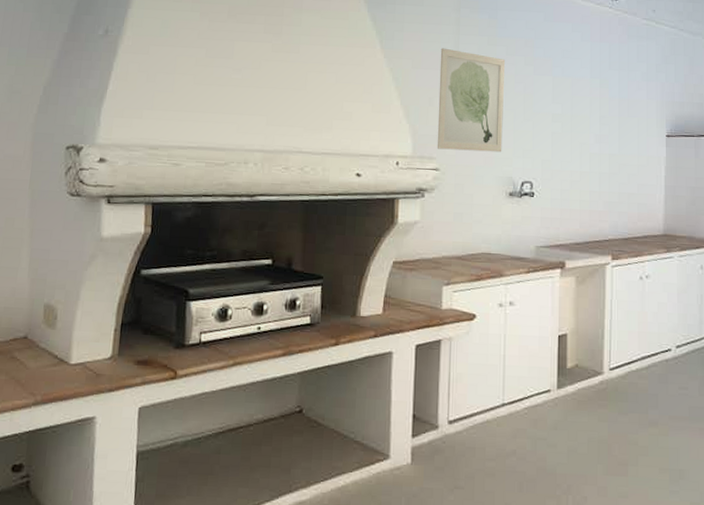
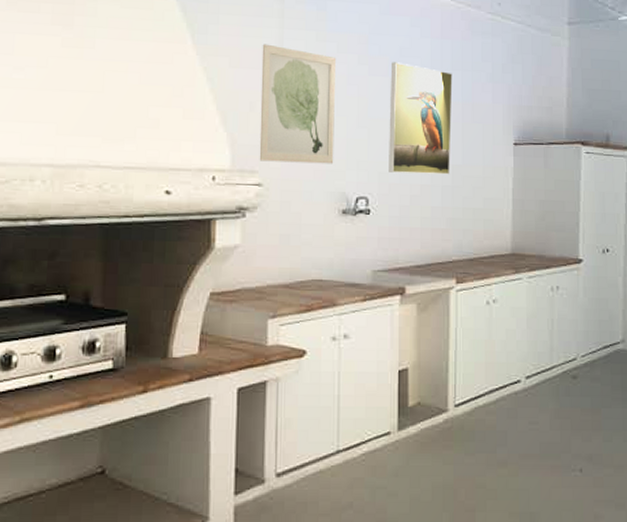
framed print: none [551,63,610,163] -> present [389,62,452,175]

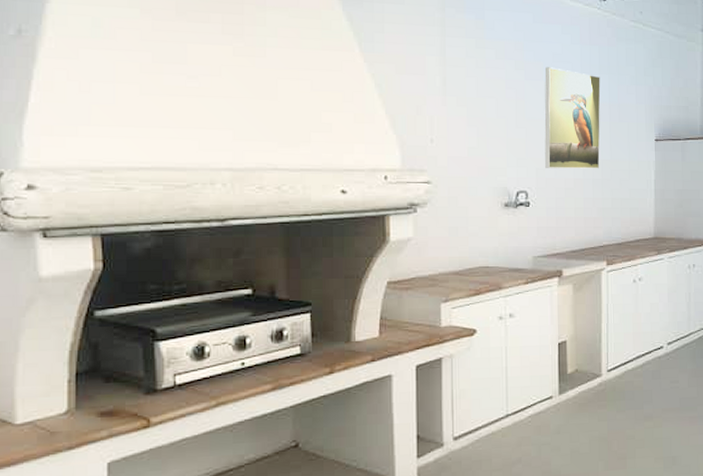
wall art: present [259,44,337,164] -> none [426,51,496,162]

